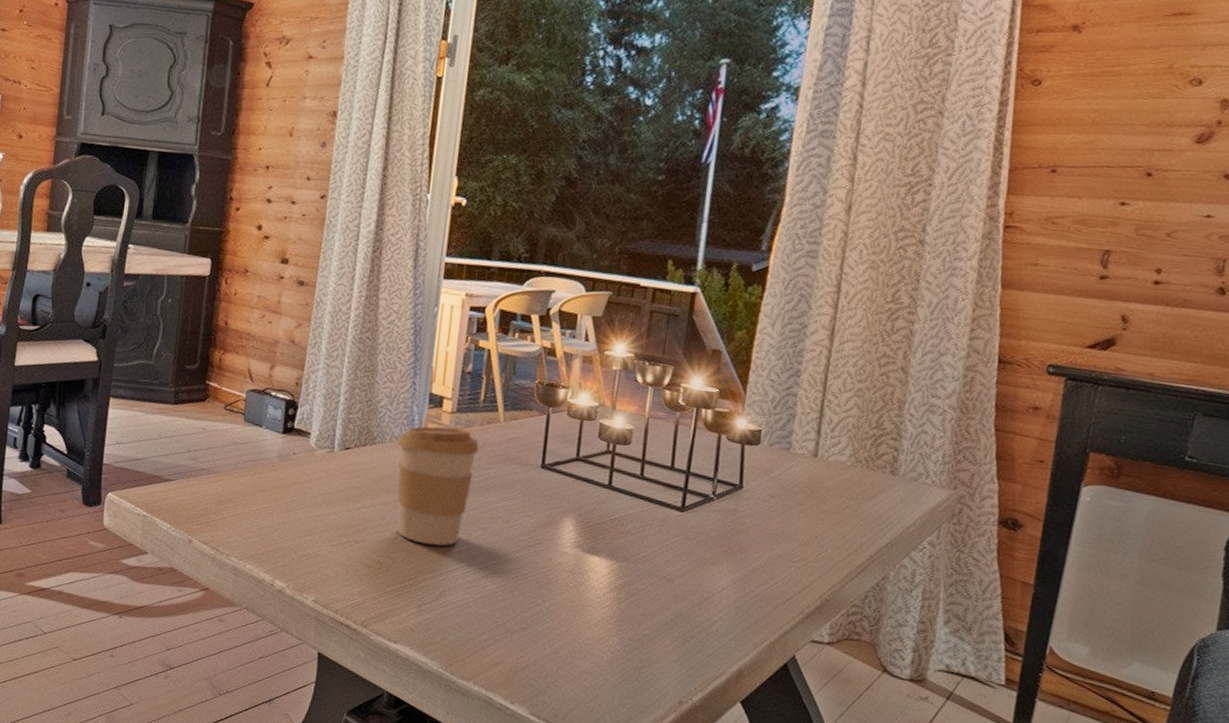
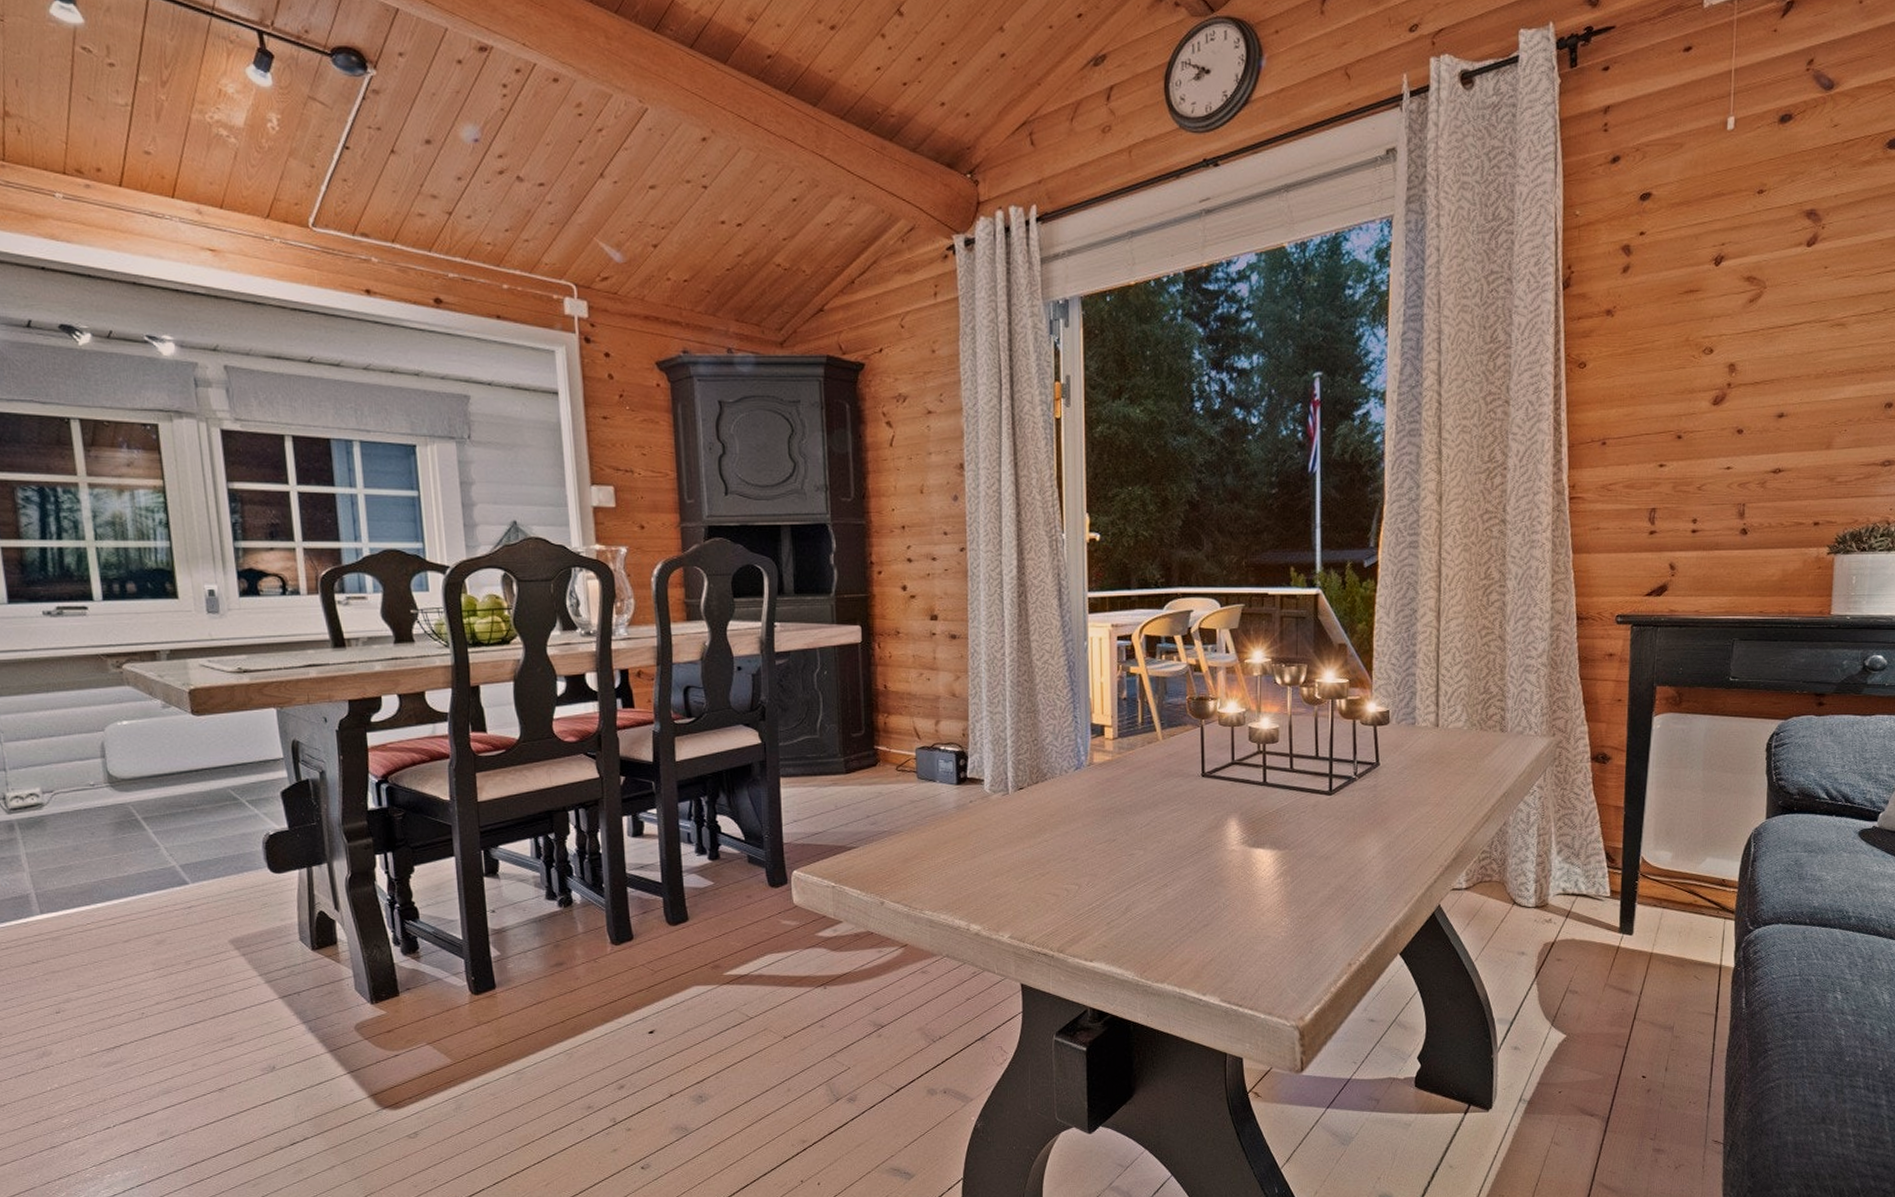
coffee cup: present [397,426,479,546] -> none [1067,753,1144,866]

